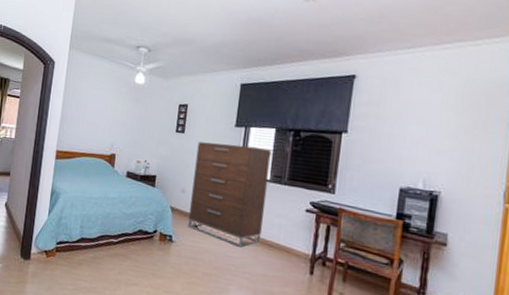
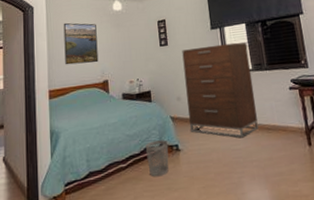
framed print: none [76,85,115,134] -> present [63,22,99,65]
wastebasket: none [138,225,163,261] -> present [145,140,169,177]

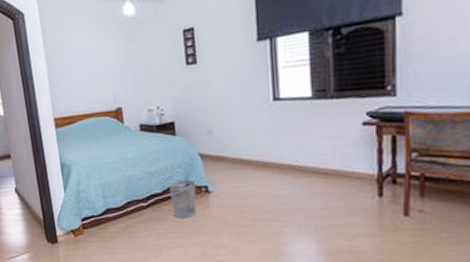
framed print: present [63,22,99,65] -> none [62,33,109,89]
dresser: present [182,42,259,138] -> none [215,59,312,183]

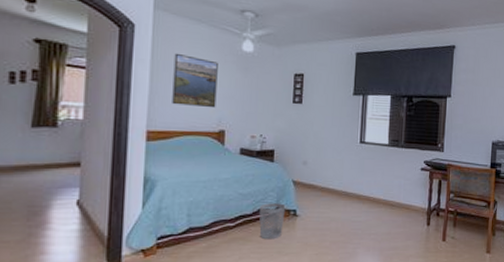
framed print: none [62,33,109,89] -> present [172,53,218,108]

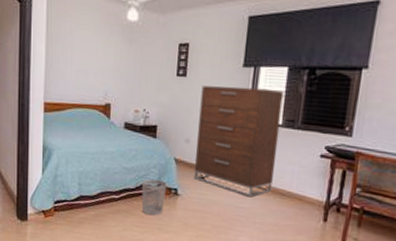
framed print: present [172,53,218,108] -> none [64,25,105,81]
dresser: none [312,112,388,211] -> present [194,86,284,198]

